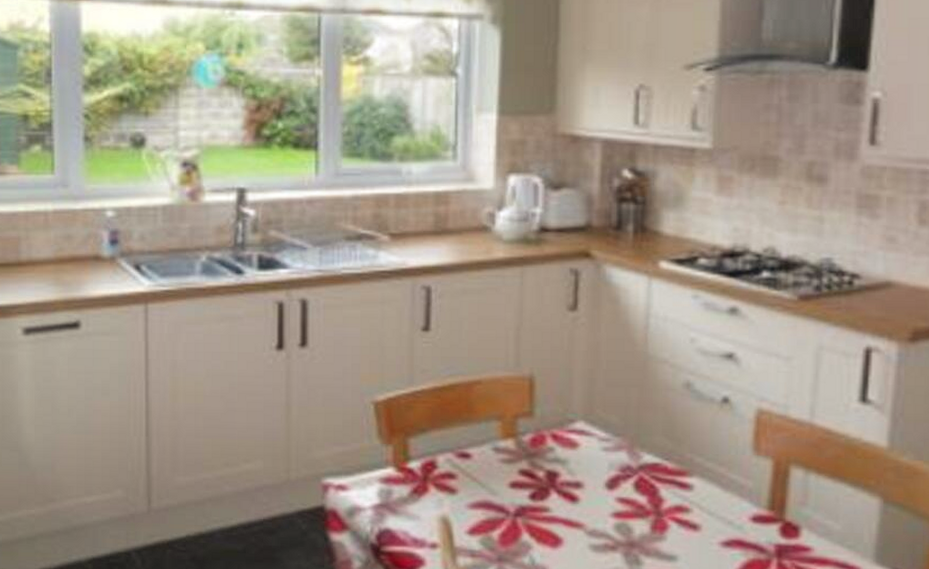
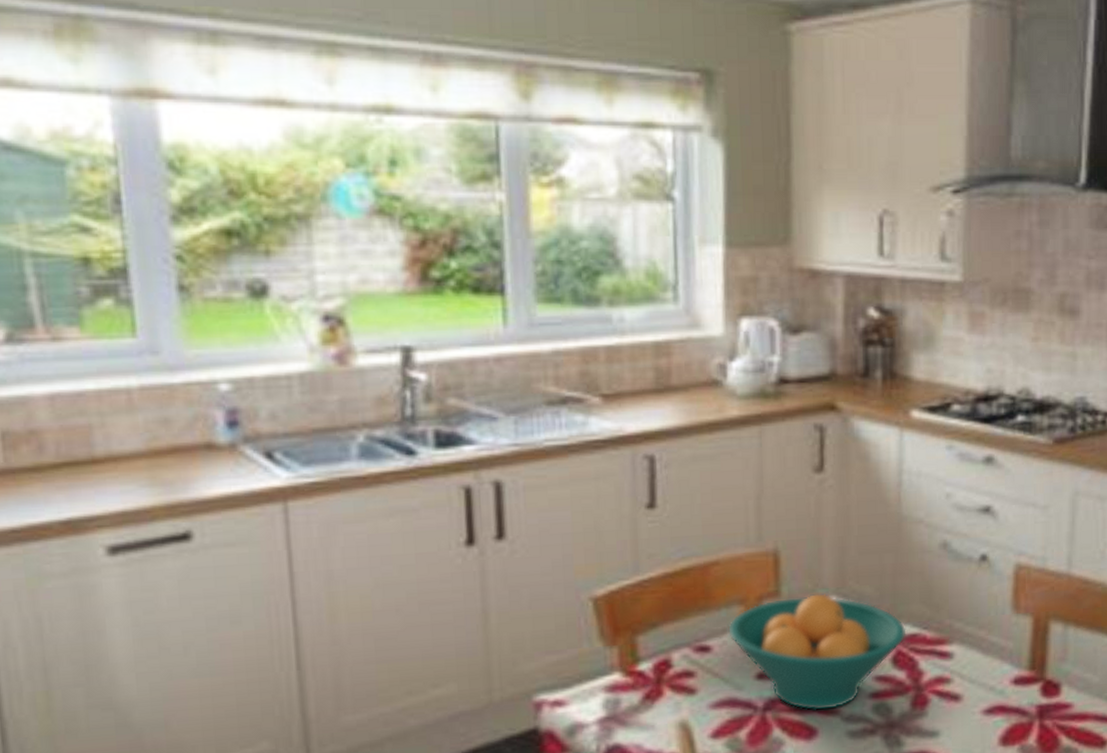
fruit bowl: none [487,417,649,523] -> present [728,593,907,711]

